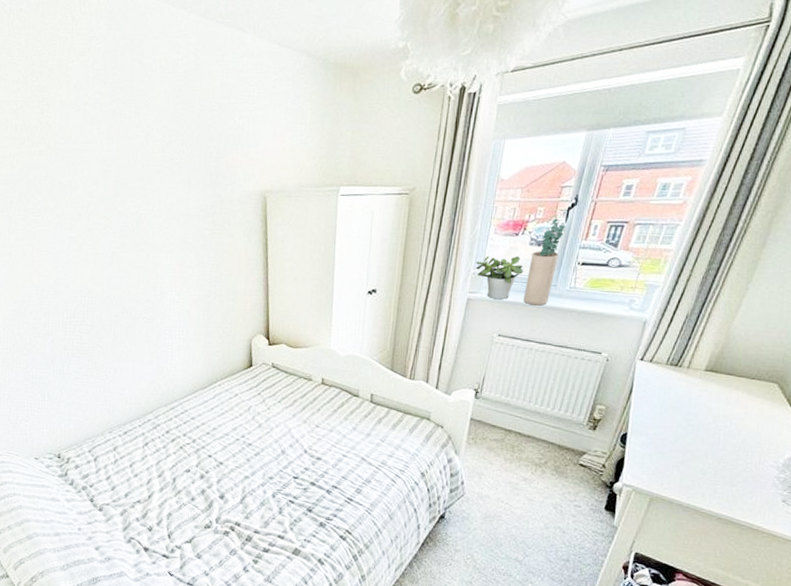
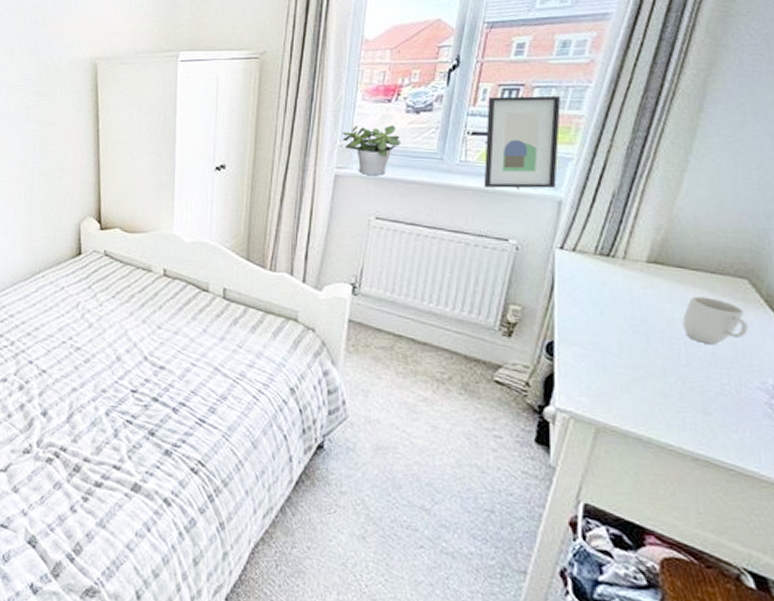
vase: present [523,214,565,306] -> none [403,77,447,183]
picture frame: none [587,232,657,311] -> present [483,95,561,189]
mug: none [725,397,773,434] -> present [683,296,749,345]

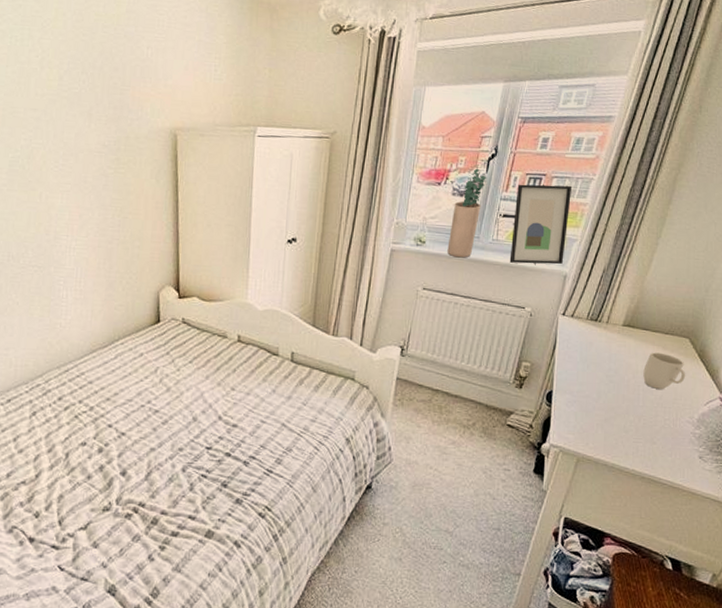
potted plant: present [343,125,402,176] -> none [399,205,447,251]
vase: none [403,77,447,183] -> present [447,164,486,258]

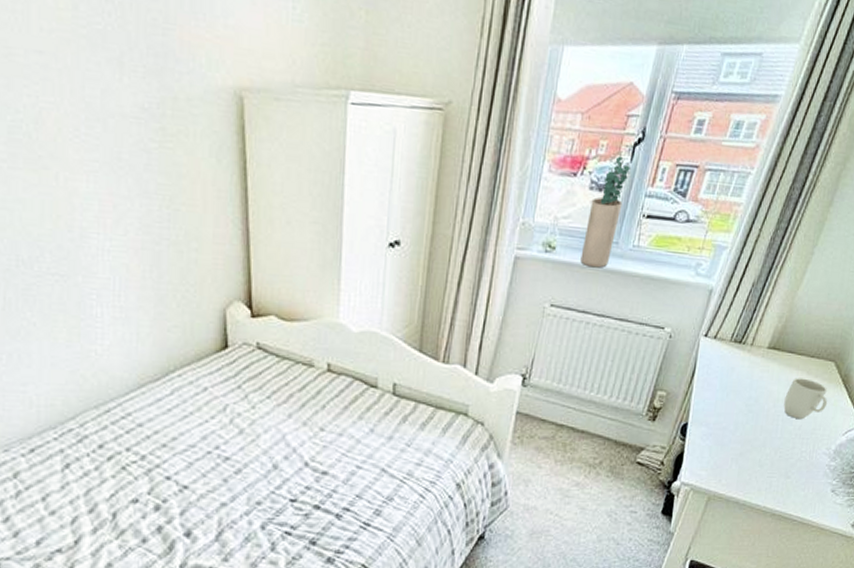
picture frame: present [509,184,573,265] -> none [650,177,727,277]

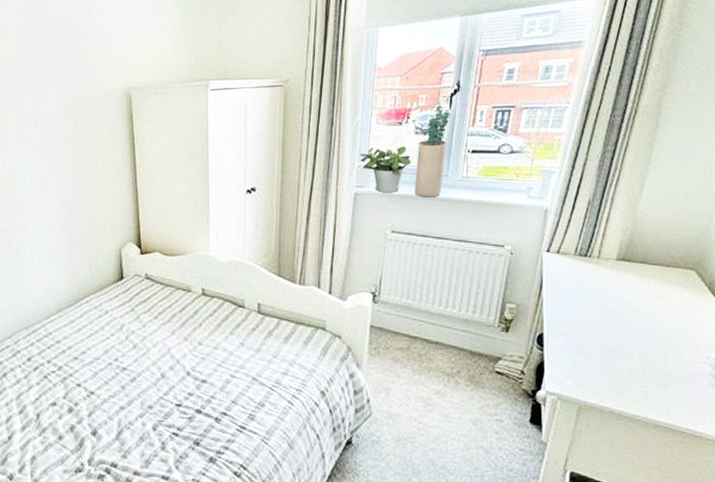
potted plant: none [526,201,582,260] -> present [361,146,412,193]
mug: present [783,378,828,420] -> none [645,287,696,328]

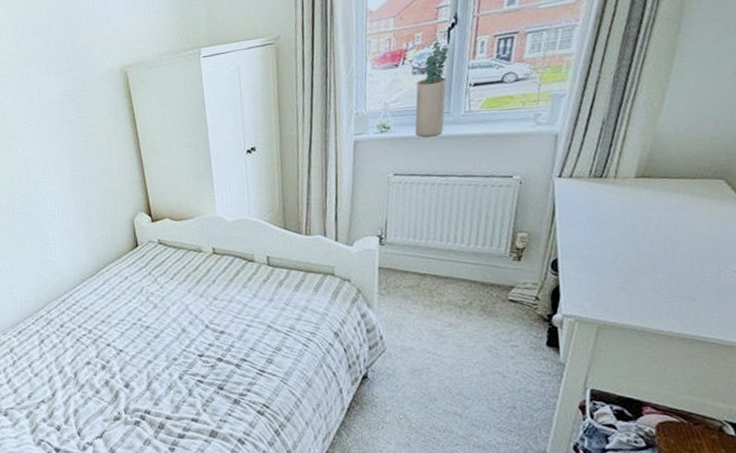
potted plant: present [361,146,412,193] -> none [358,88,411,138]

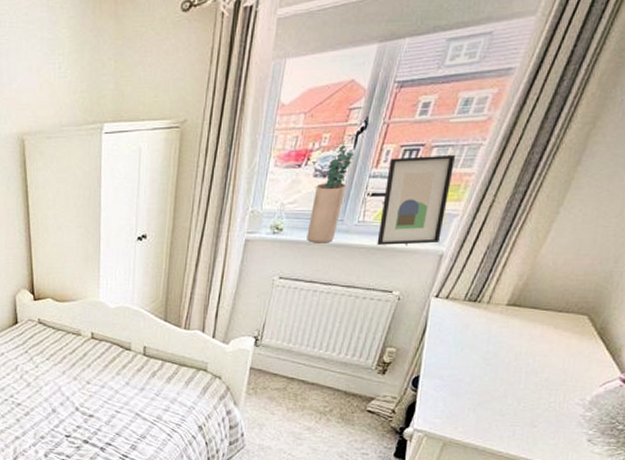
picture frame: none [485,37,552,132] -> present [377,154,456,245]

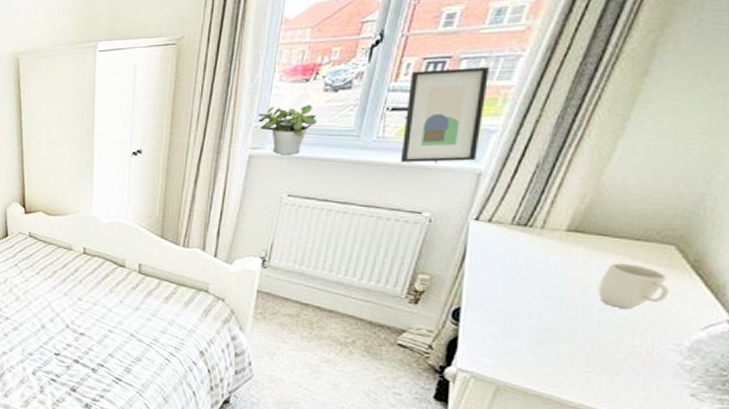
potted plant: none [254,190,308,239] -> present [258,105,318,155]
vase: present [307,140,353,243] -> none [318,54,368,160]
mug: none [527,332,581,372] -> present [598,263,670,310]

